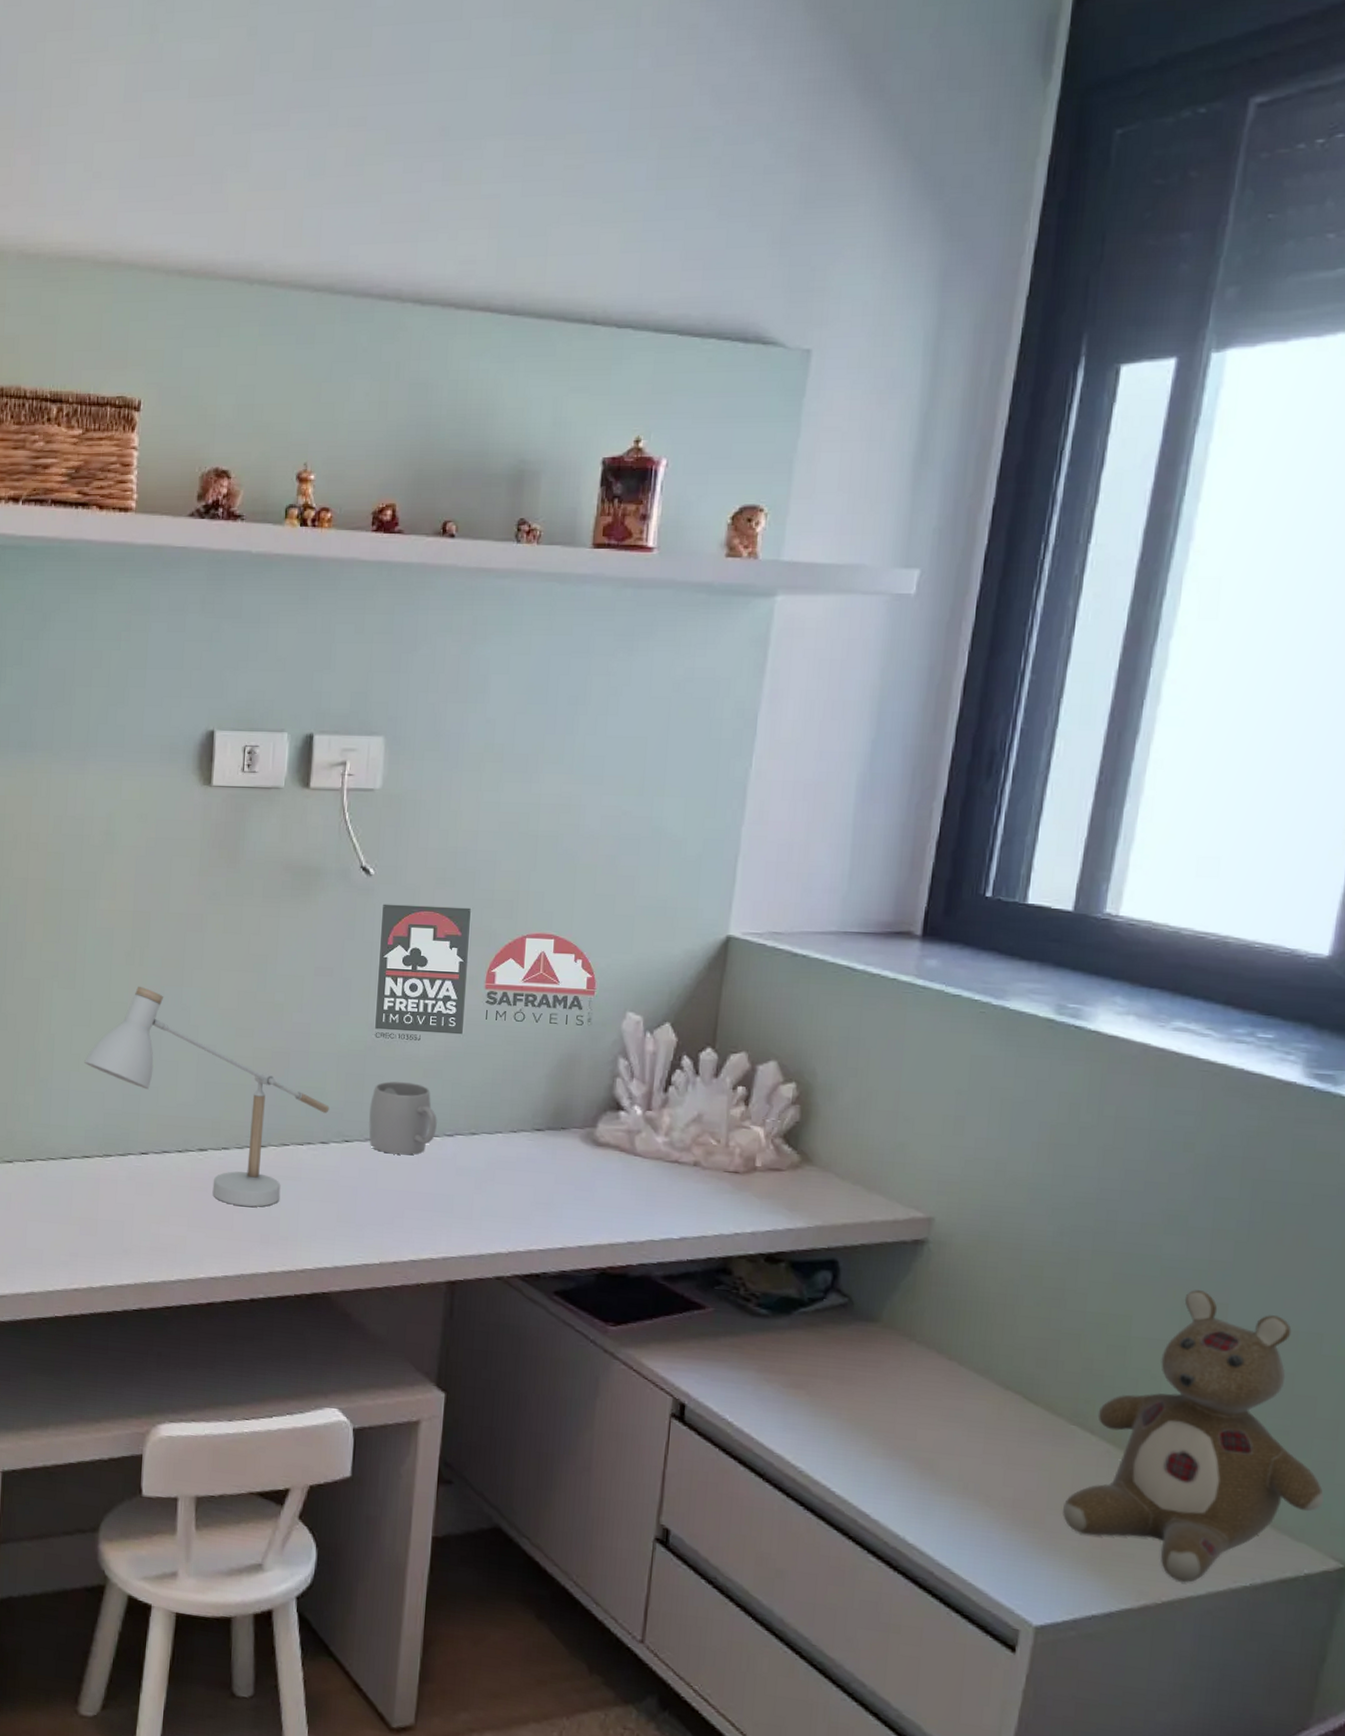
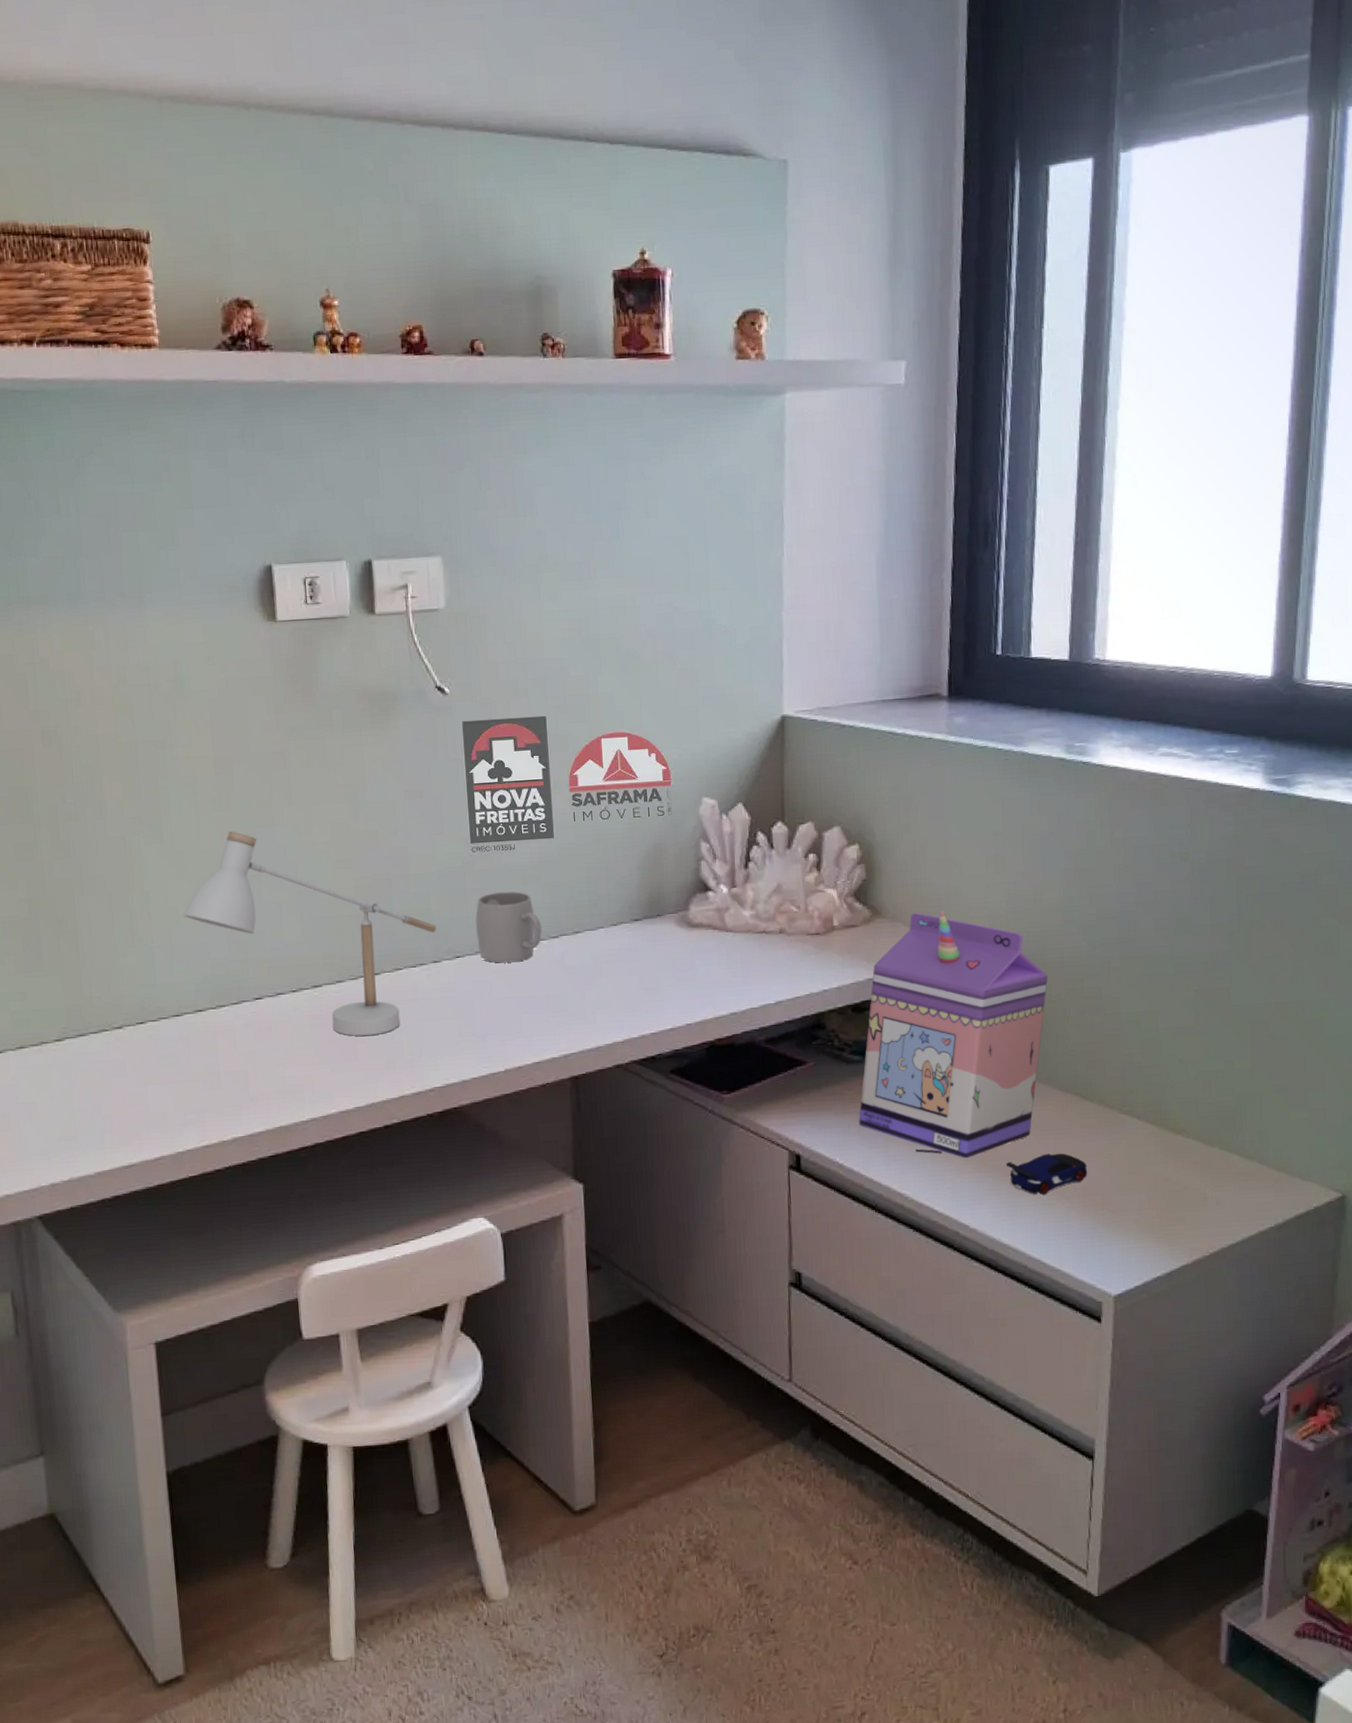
milk carton: none [756,1165,1001,1442] -> present [859,910,1048,1159]
toy car: none [922,1453,1022,1498] -> present [1005,1153,1088,1195]
stuffed bear: present [1063,1290,1324,1583] -> none [1124,979,1321,1233]

